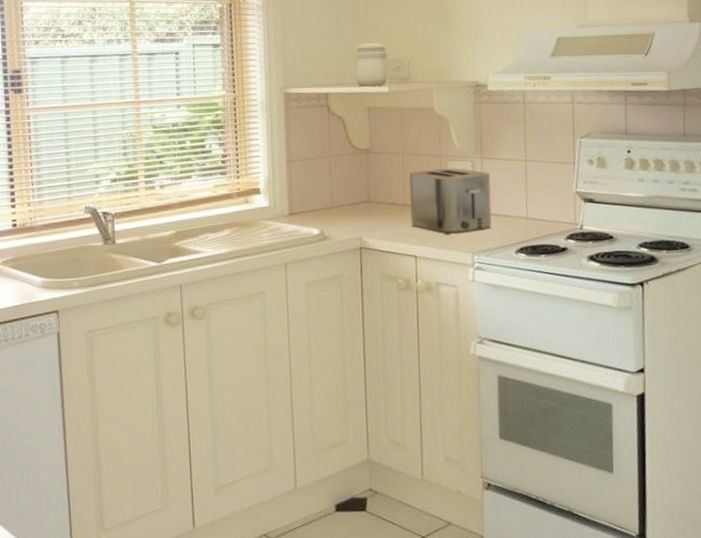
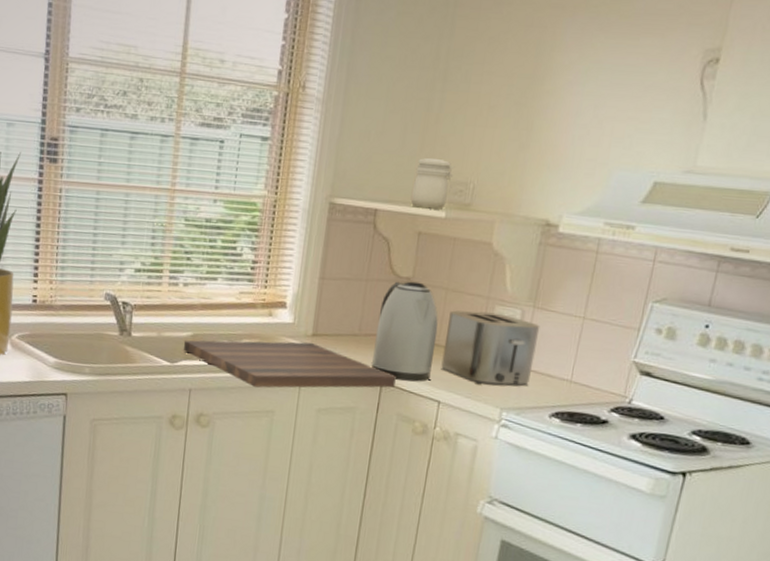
cutting board: none [168,221,373,273] -> present [183,340,396,388]
kettle: none [346,151,404,244] -> present [371,281,438,383]

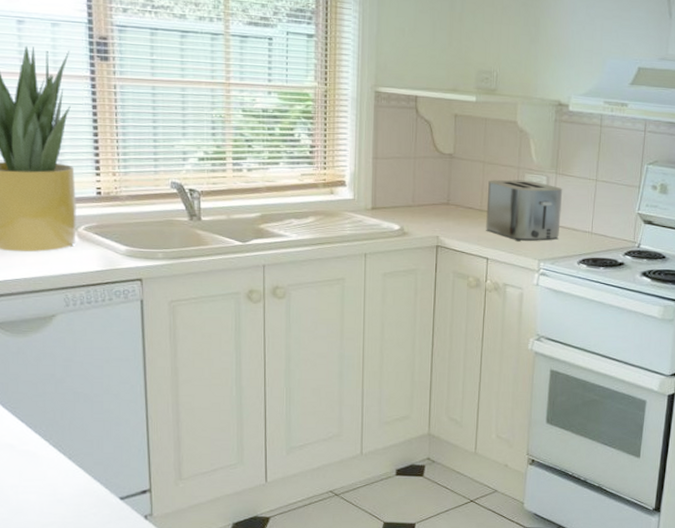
cutting board: present [183,340,396,388] -> none [253,215,449,260]
kettle: present [371,281,438,383] -> none [426,157,480,244]
jar: present [410,158,455,210] -> none [445,51,480,95]

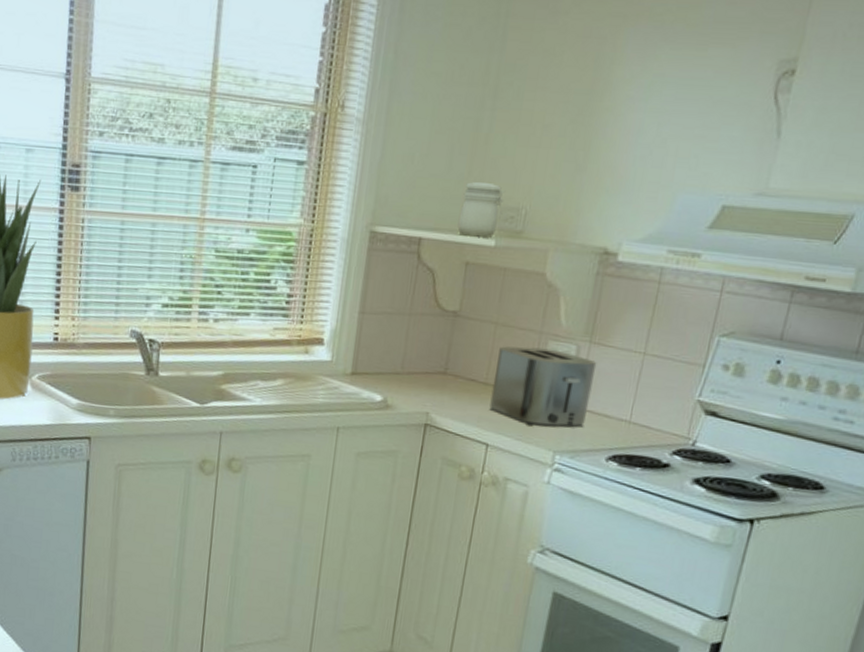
jar: none [445,51,480,95] -> present [457,182,506,238]

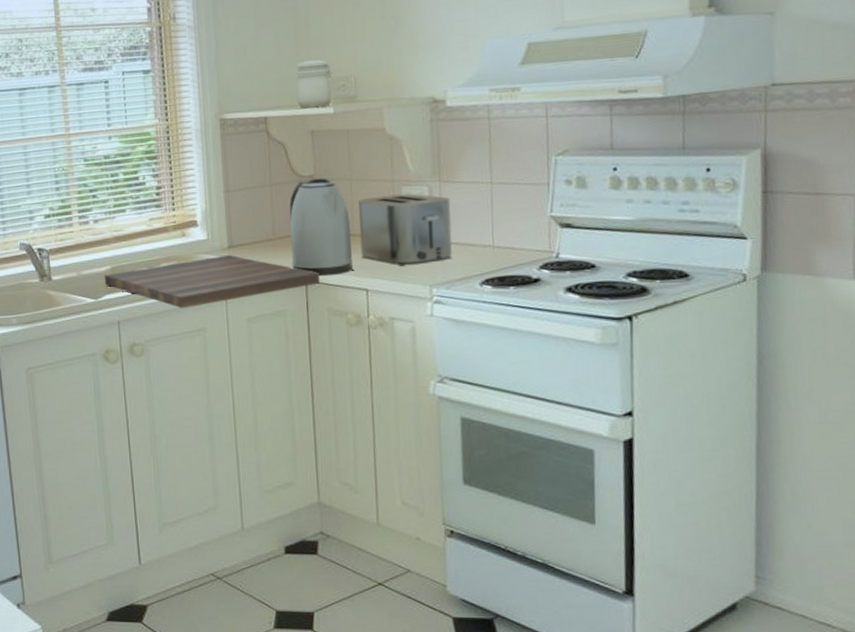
cutting board: none [213,379,441,431] -> present [104,254,320,309]
kettle: none [414,315,487,424] -> present [289,178,354,277]

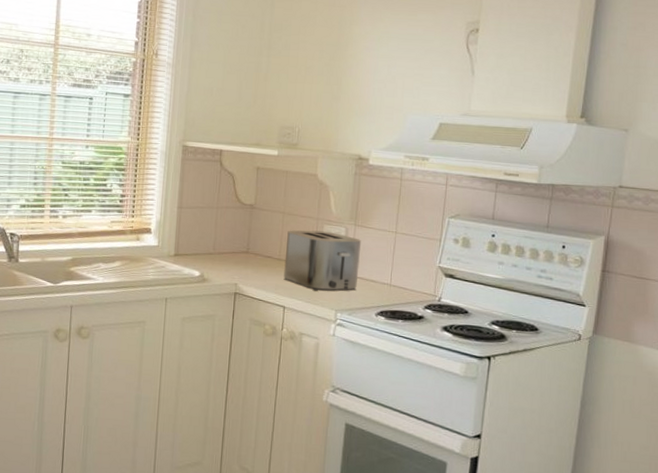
cutting board: present [104,254,320,309] -> none [64,261,247,303]
kettle: present [289,178,354,277] -> none [225,207,279,292]
jar: present [296,60,335,109] -> none [249,108,283,149]

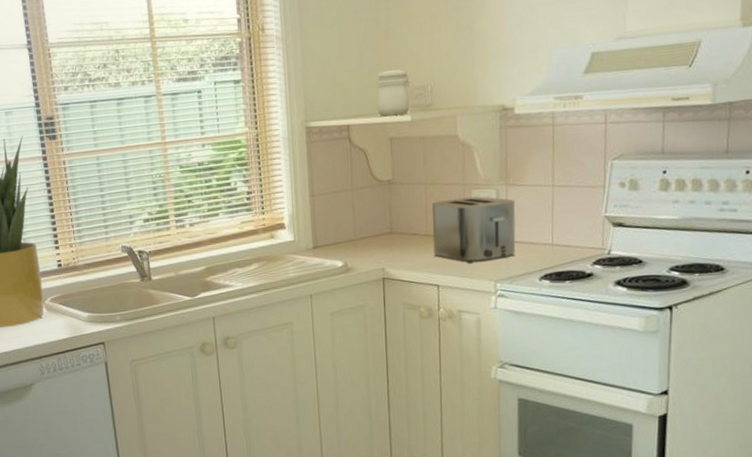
jar: none [249,108,283,149] -> present [376,69,412,117]

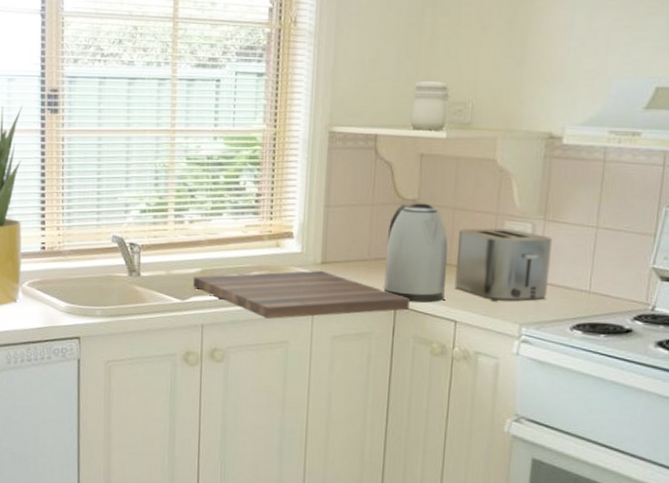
cutting board: none [199,254,396,305] -> present [192,270,410,320]
kettle: none [369,182,427,274] -> present [383,203,448,304]

